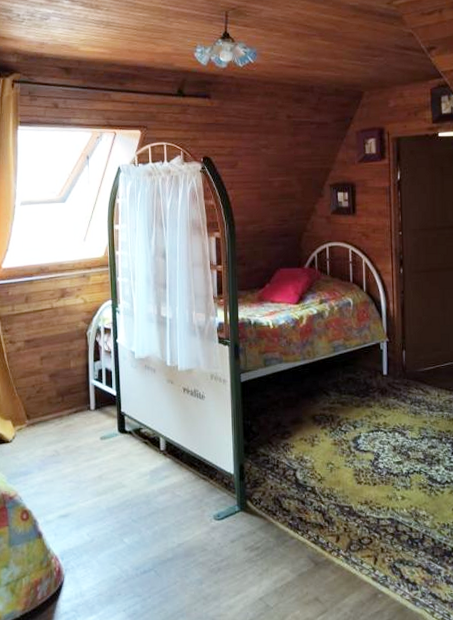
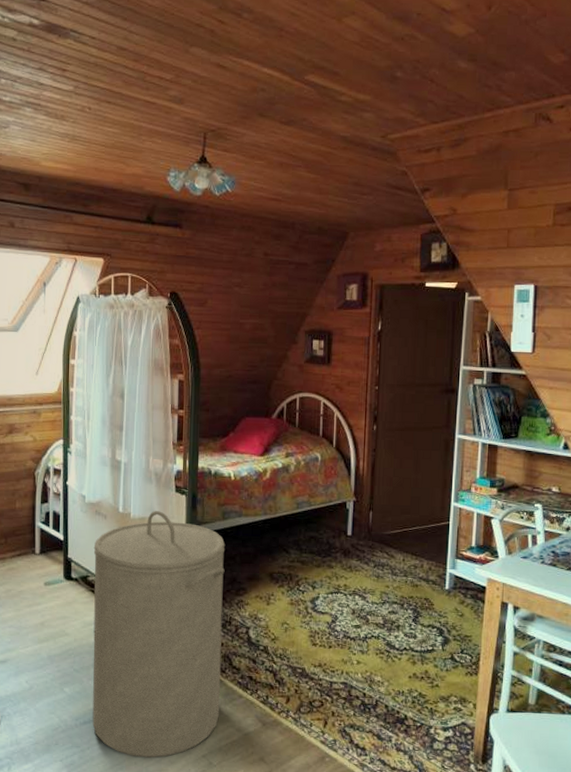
laundry hamper: none [145,362,273,604] -> present [92,511,226,758]

